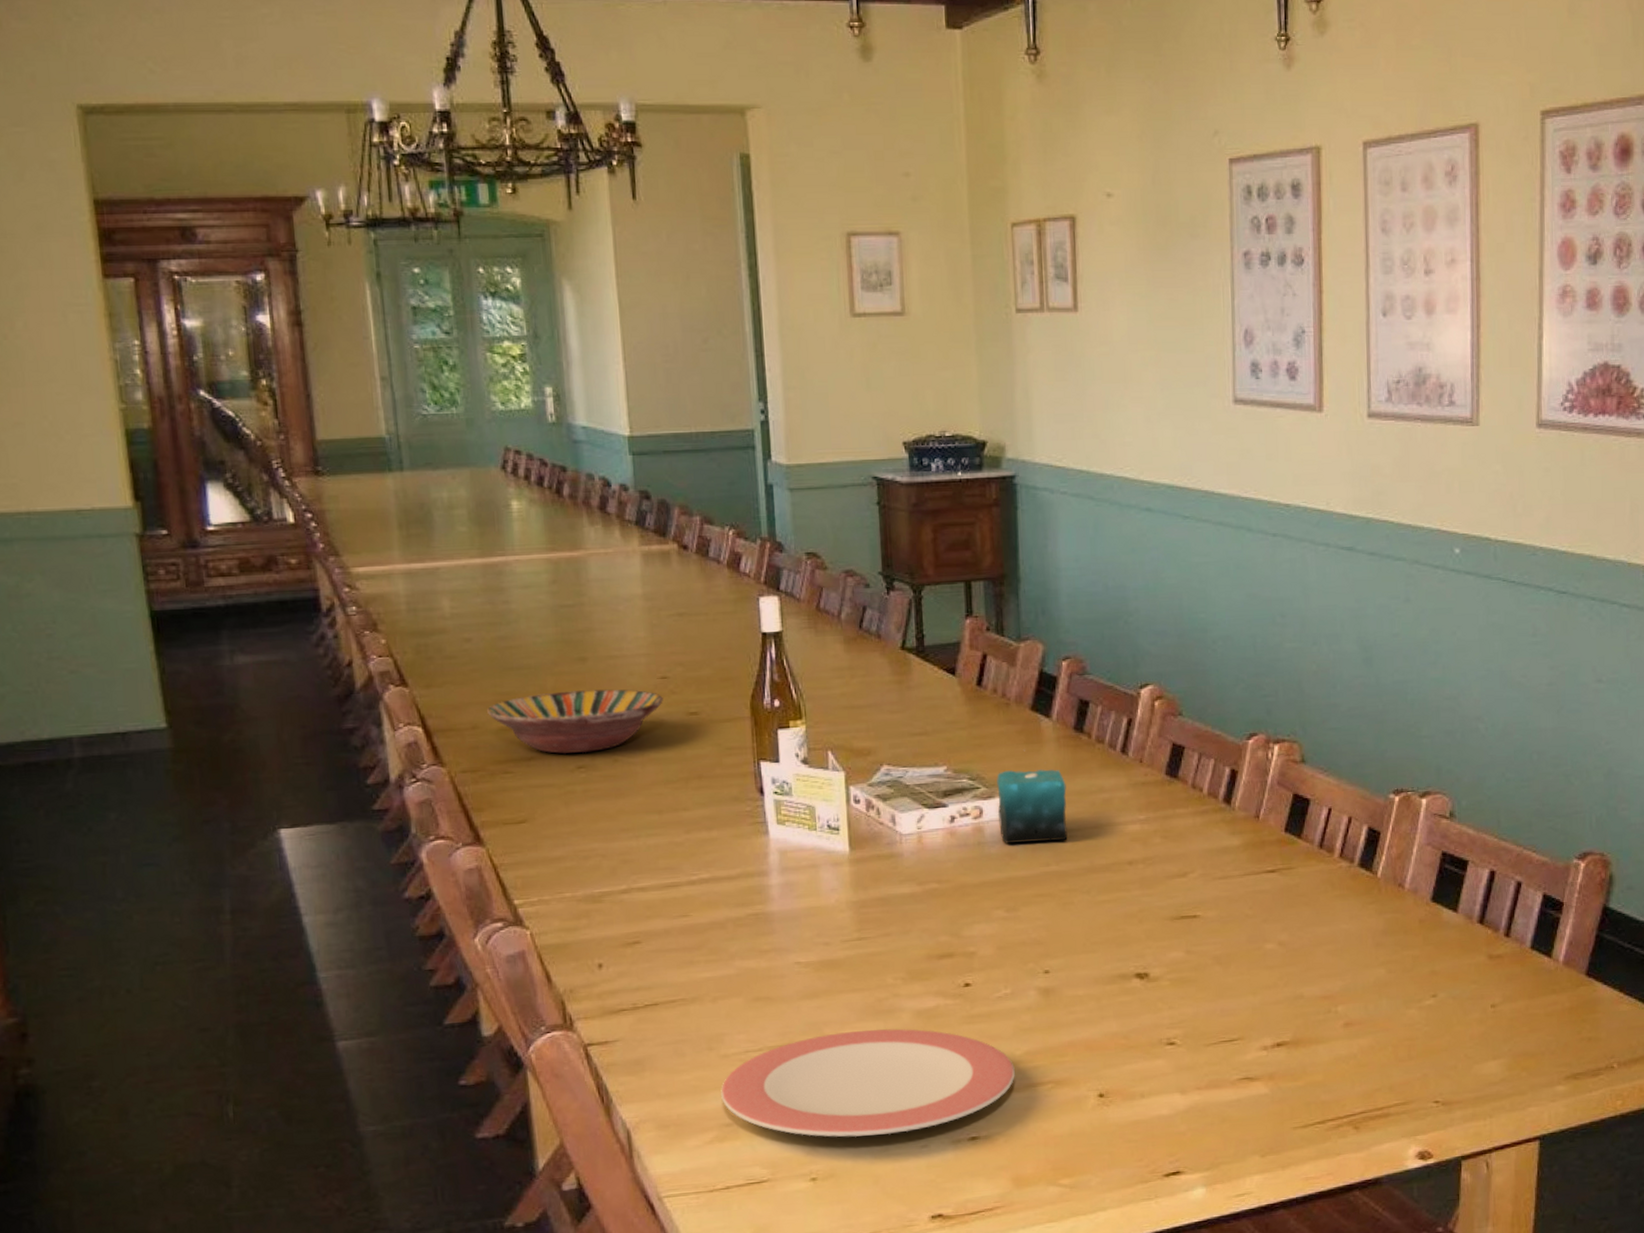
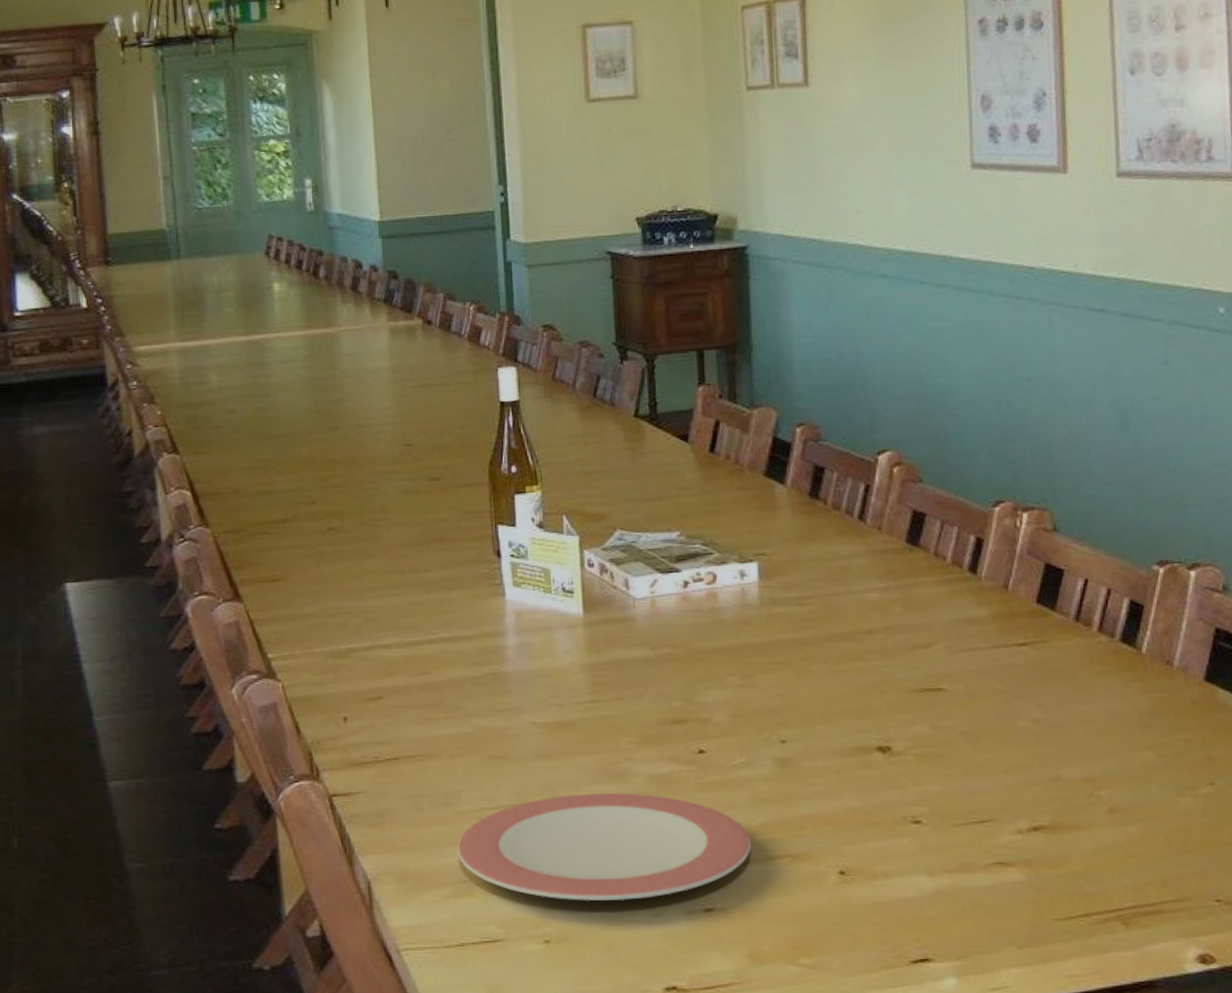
serving bowl: present [487,689,663,754] -> none [248,456,407,516]
candle: present [997,749,1068,844] -> none [730,515,804,611]

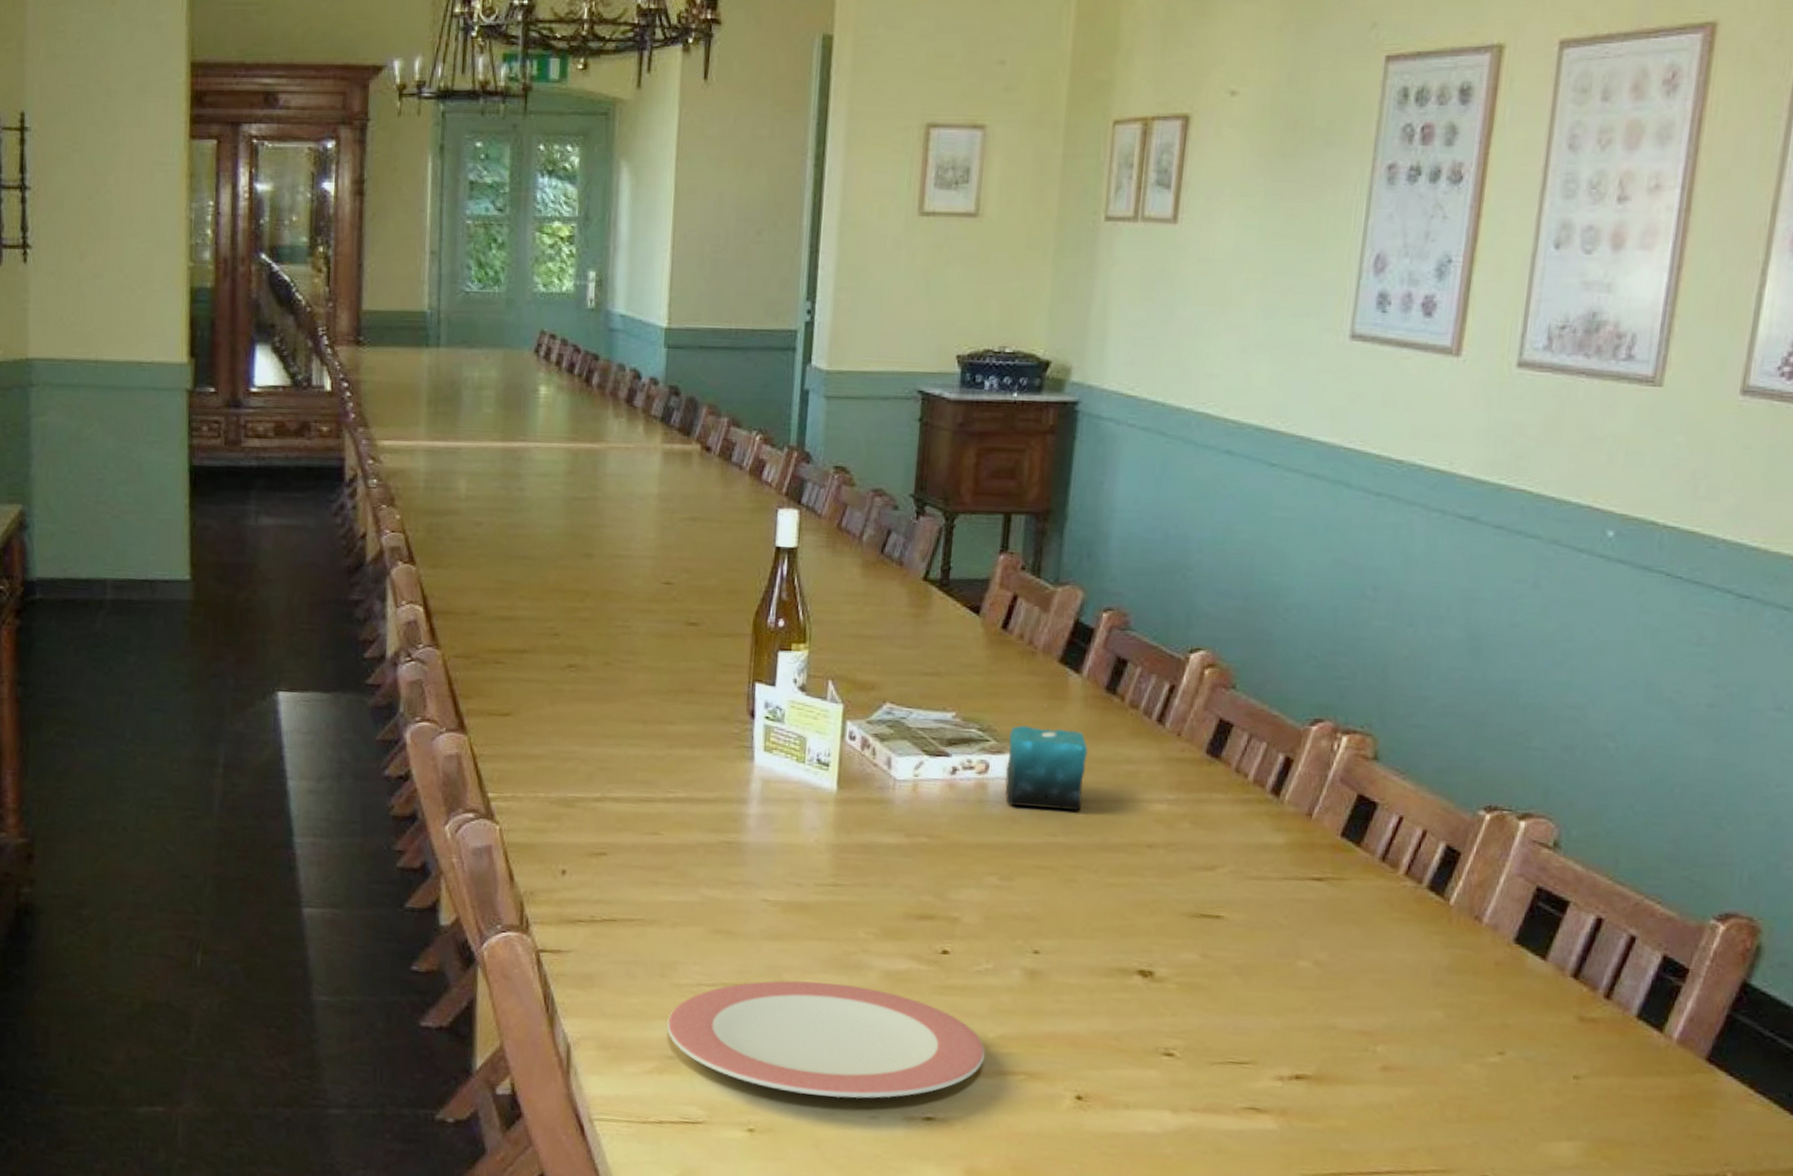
candle: none [730,515,804,611] -> present [1005,704,1088,812]

